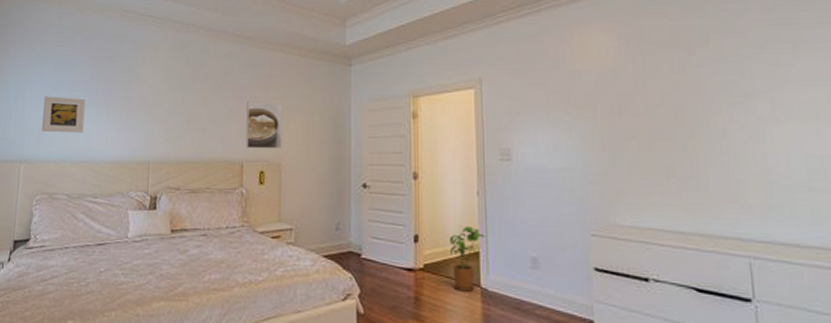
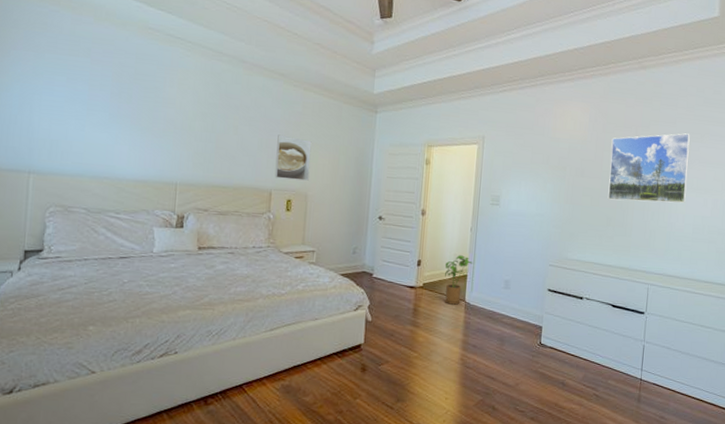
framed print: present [41,96,86,133] -> none [53,107,106,149]
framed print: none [655,44,786,142] -> present [607,133,690,203]

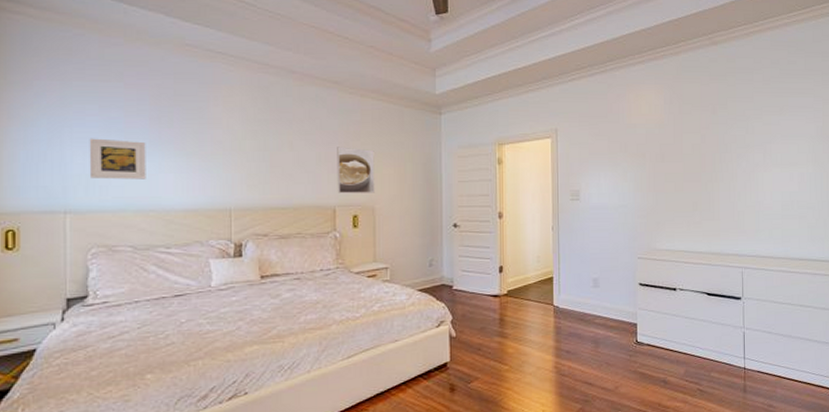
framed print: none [53,107,106,149] -> present [89,138,146,180]
house plant: present [445,255,473,305] -> none [528,256,558,310]
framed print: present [607,133,690,203] -> none [689,107,771,183]

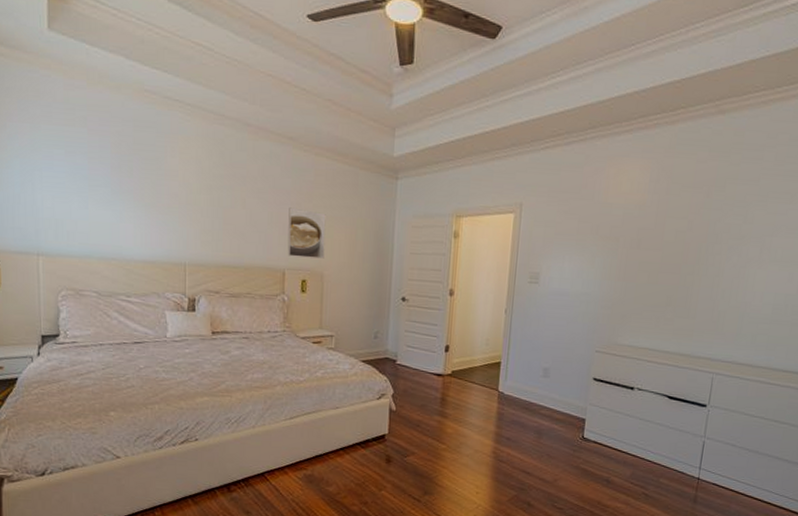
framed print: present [89,138,146,180] -> none [57,183,108,228]

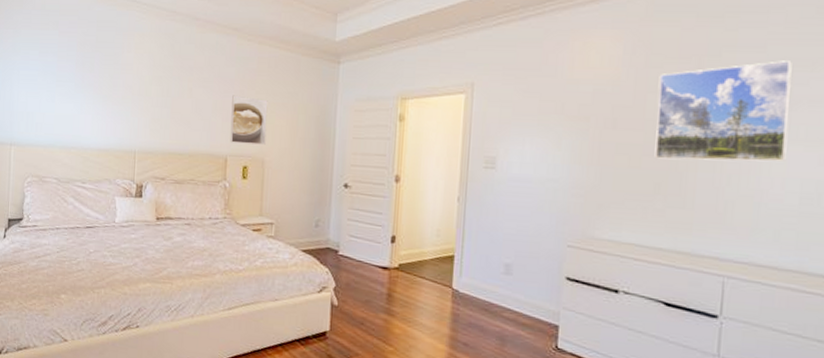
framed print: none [668,193,777,279] -> present [654,60,792,162]

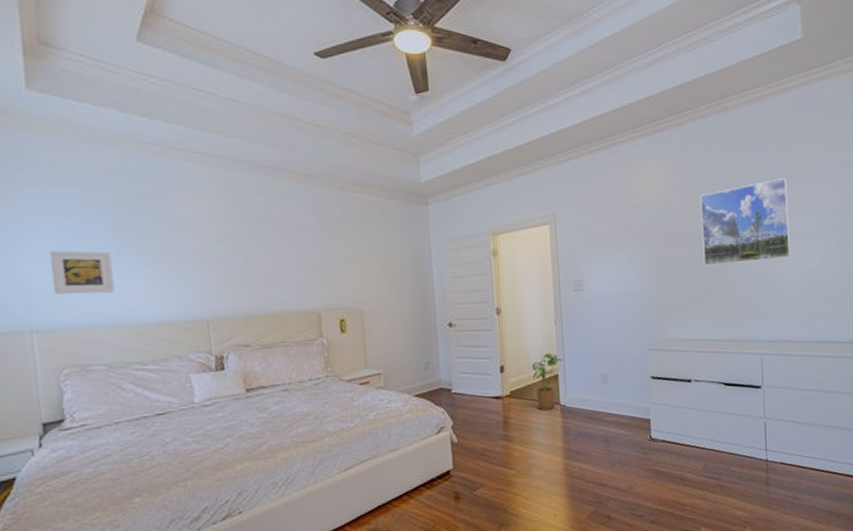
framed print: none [29,80,72,119] -> present [49,250,115,294]
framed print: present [230,95,268,145] -> none [317,245,362,297]
house plant: none [425,230,462,292] -> present [531,353,563,411]

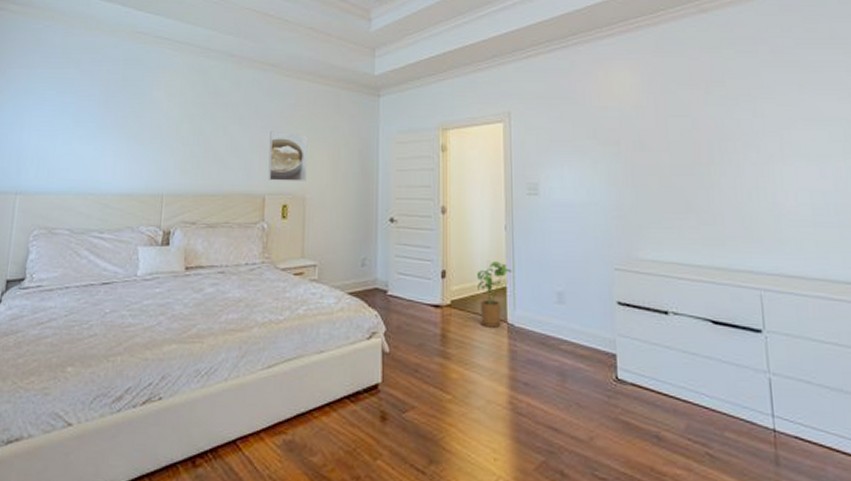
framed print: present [49,250,115,294] -> none [41,122,93,162]
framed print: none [317,245,362,297] -> present [268,131,308,181]
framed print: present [699,178,791,266] -> none [675,85,794,178]

